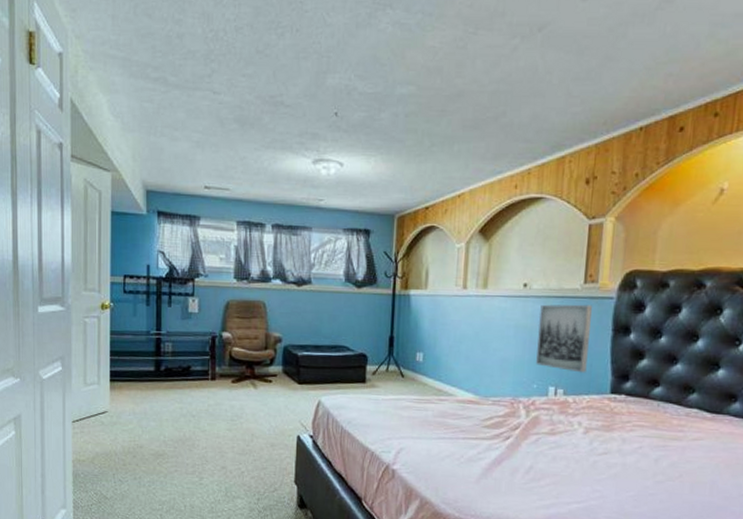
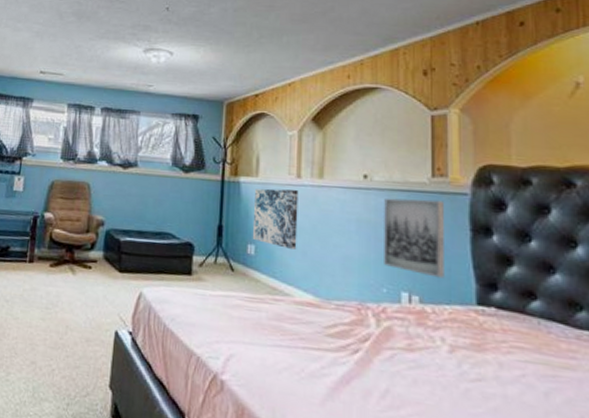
wall art: none [420,300,464,355] -> present [252,188,299,249]

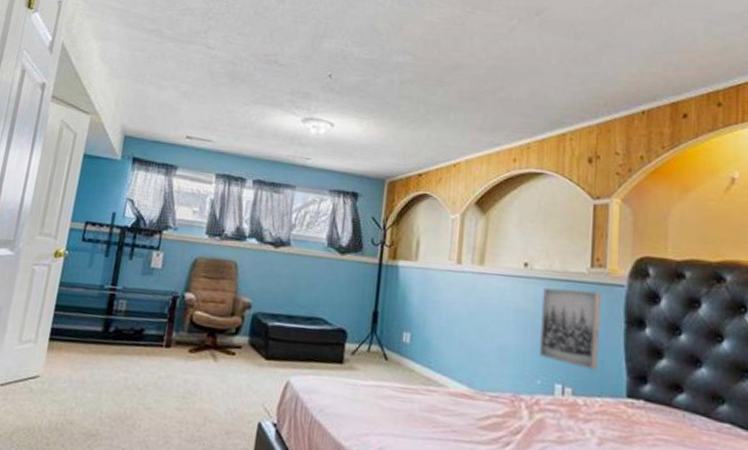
wall art: present [252,188,299,249] -> none [408,274,458,338]

